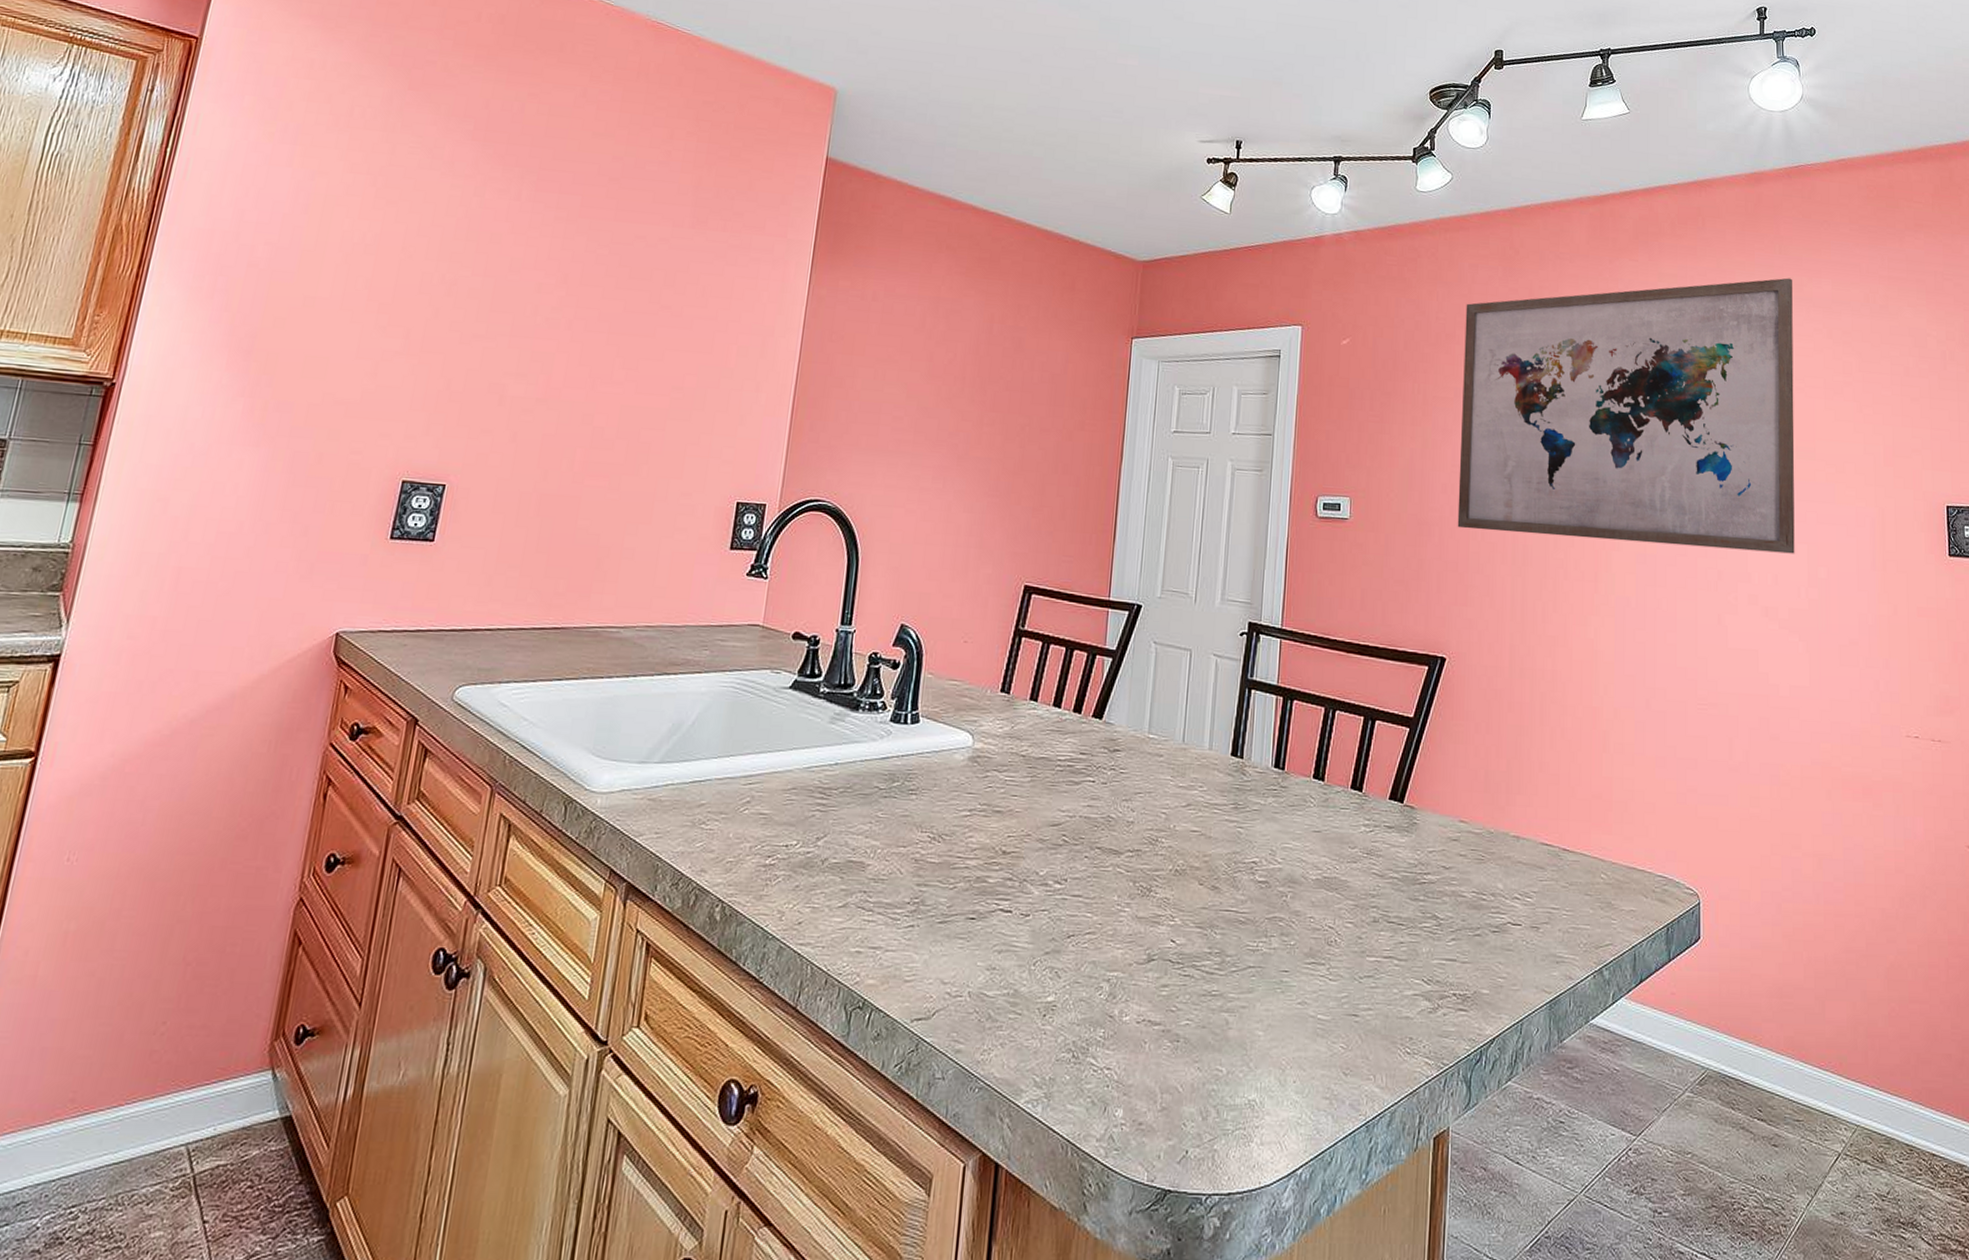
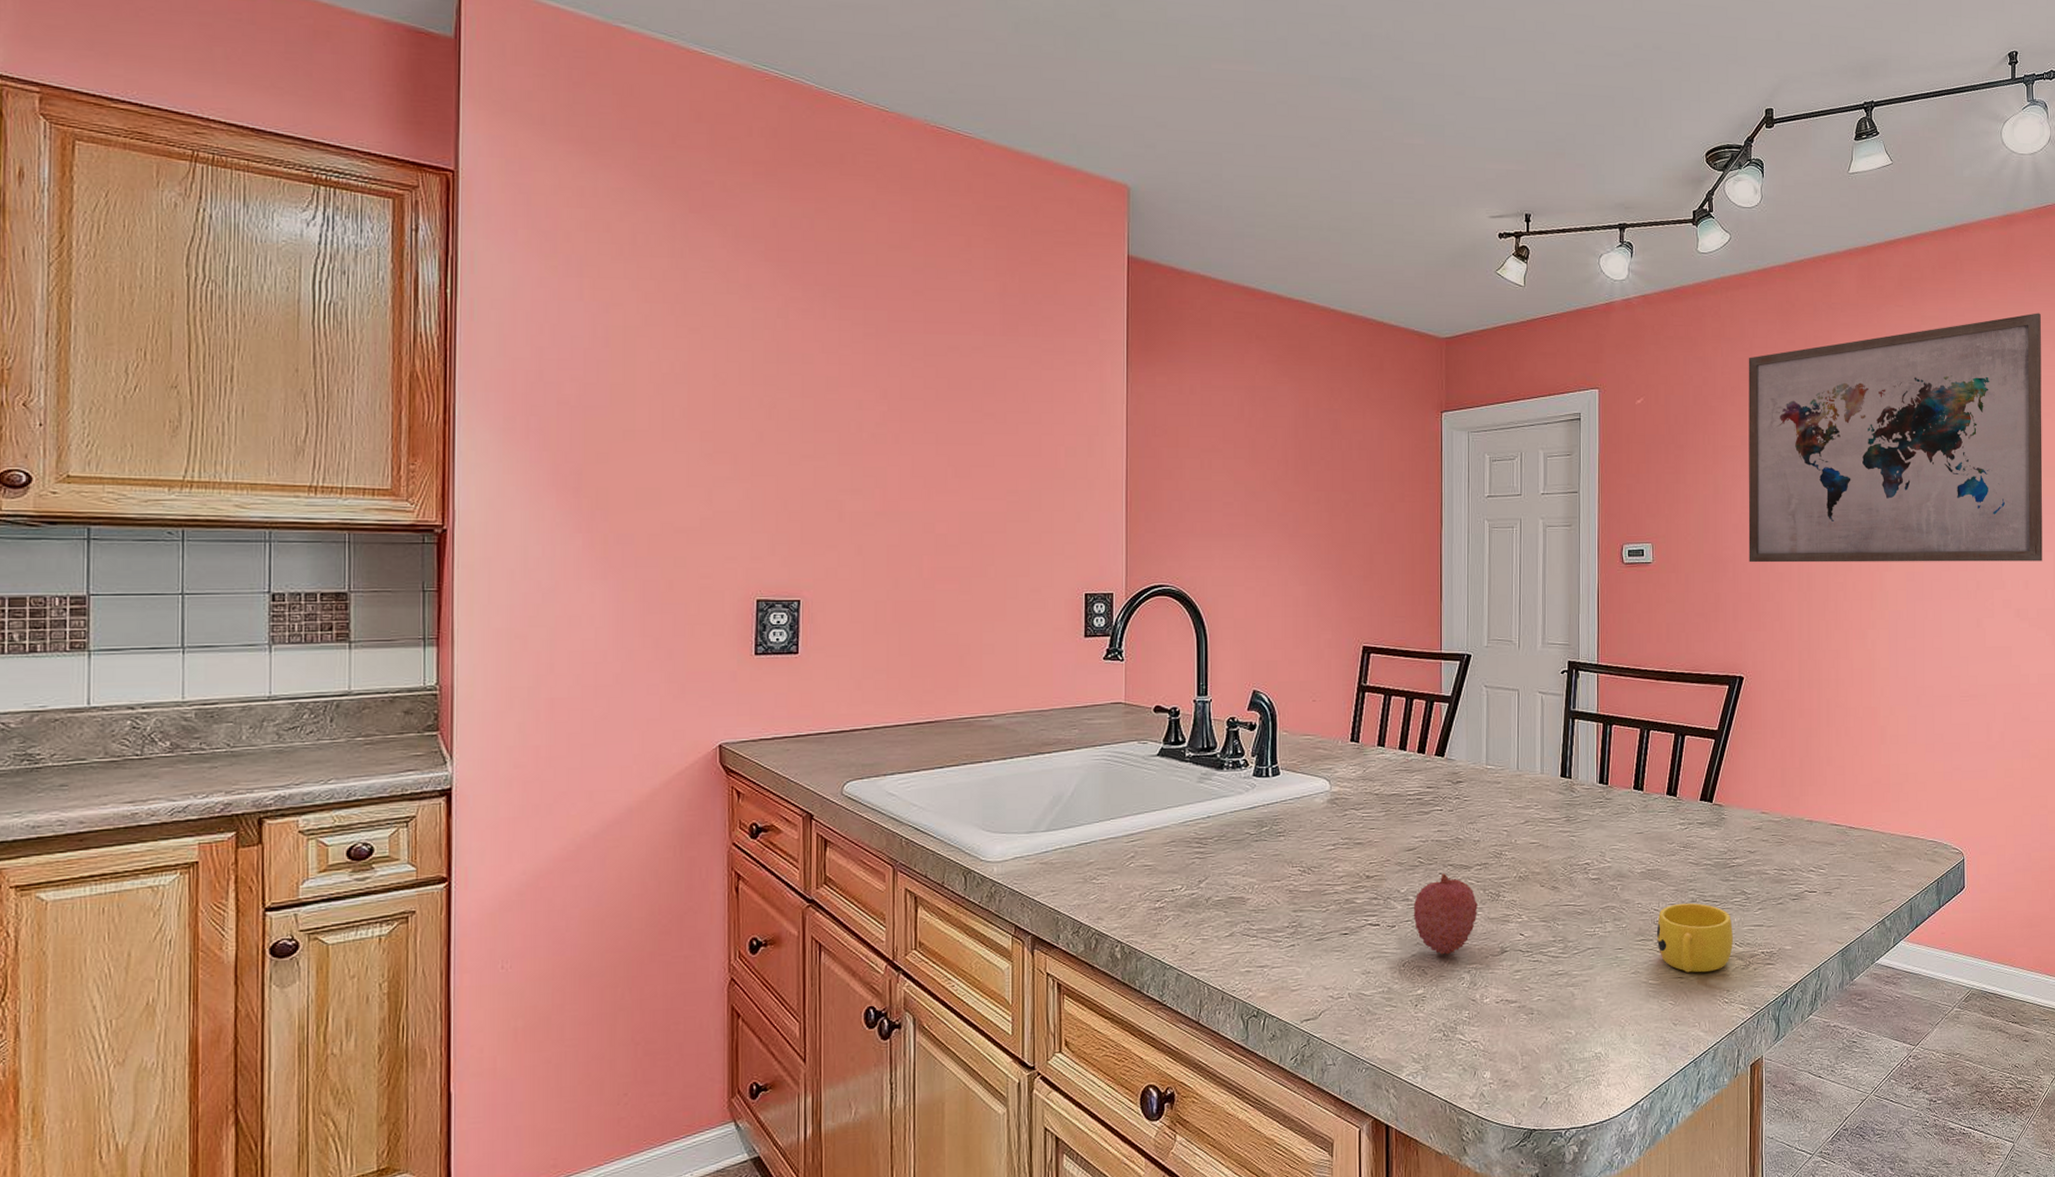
fruit: none [1050,857,1125,957] -> present [1413,873,1478,955]
cup: none [1329,922,1420,1012] -> present [1656,902,1733,973]

